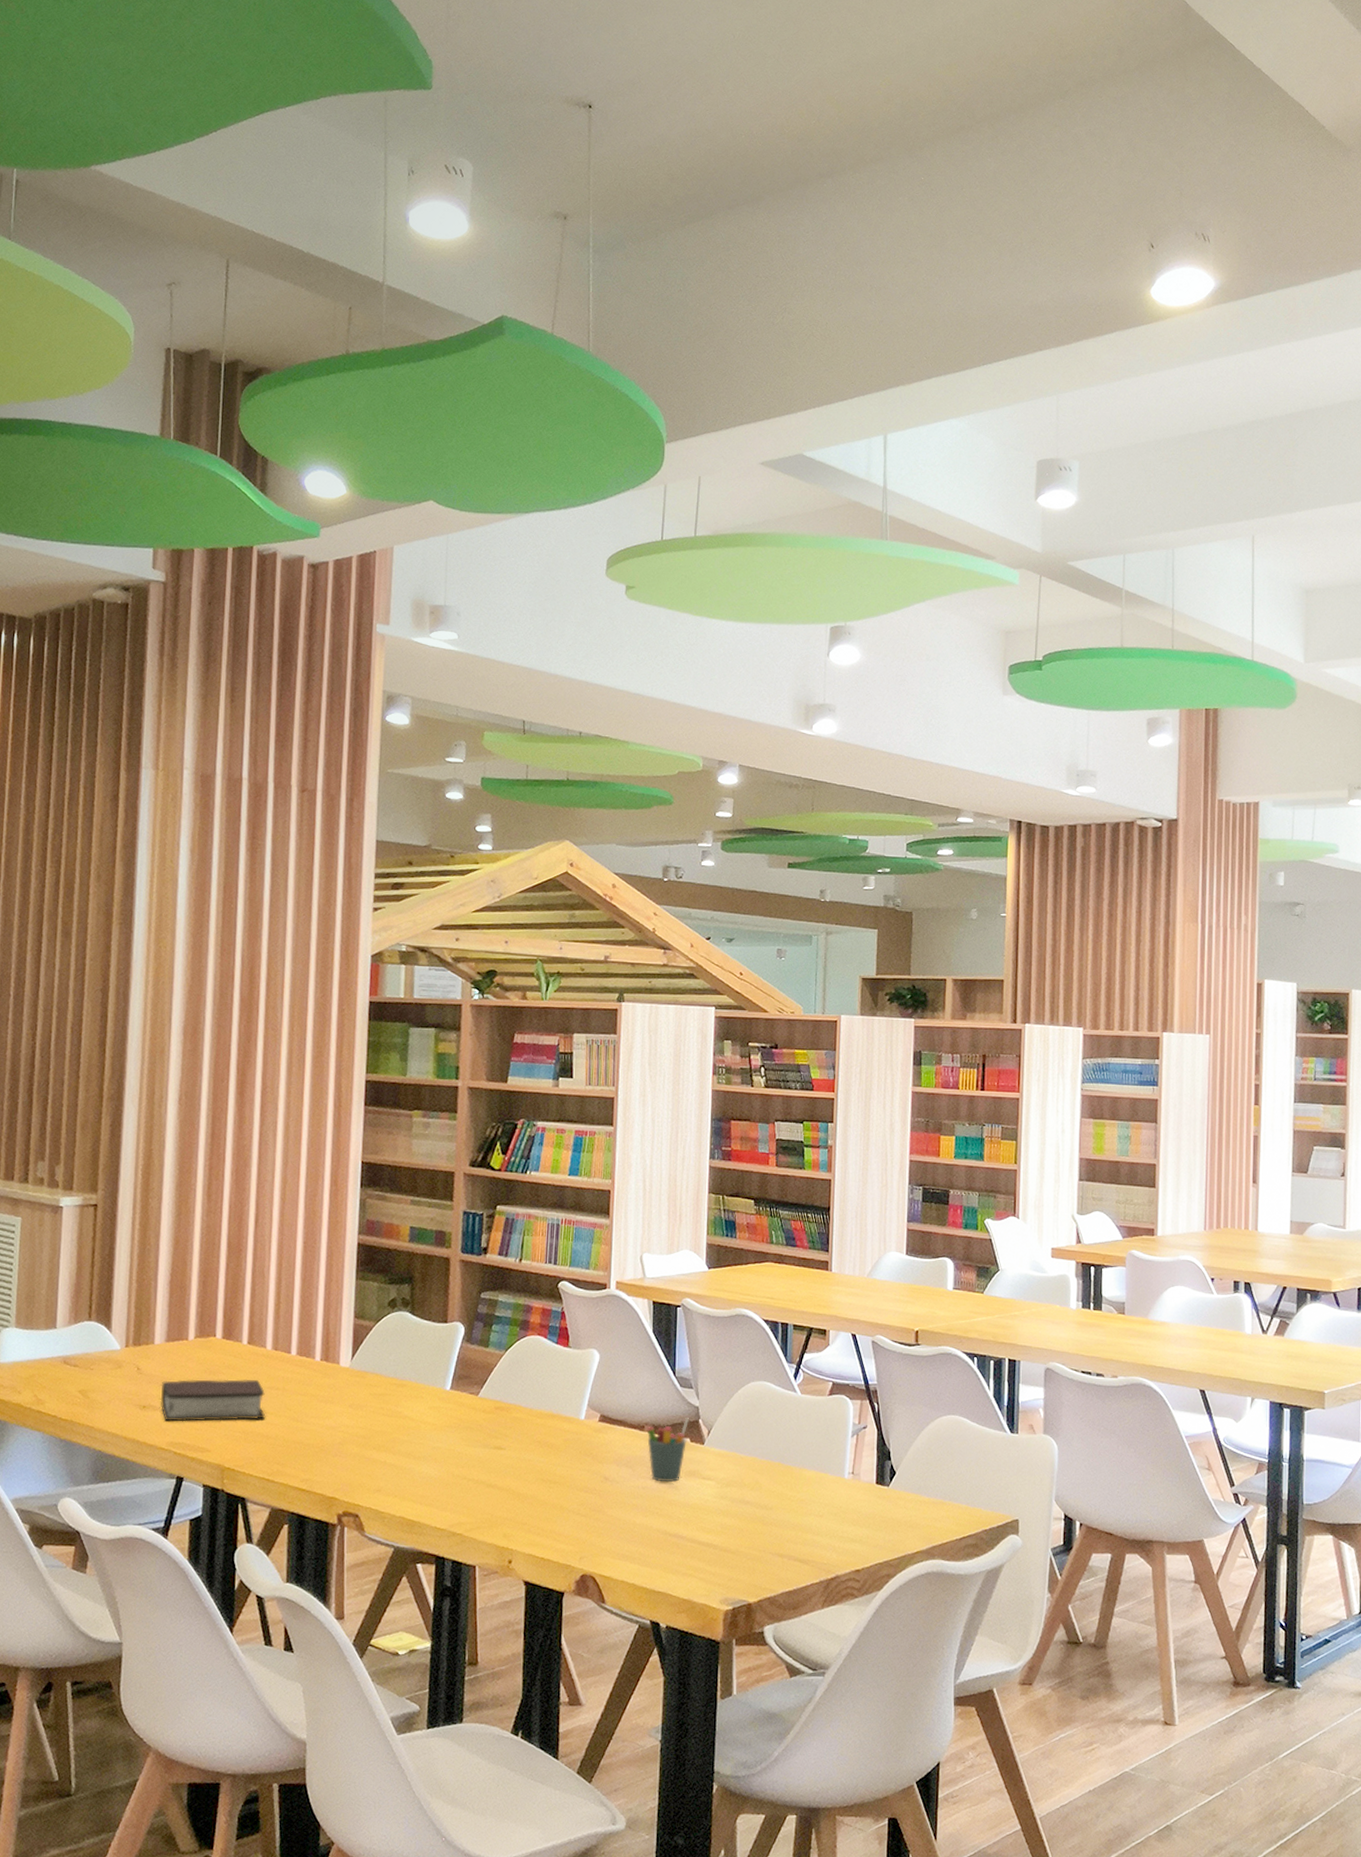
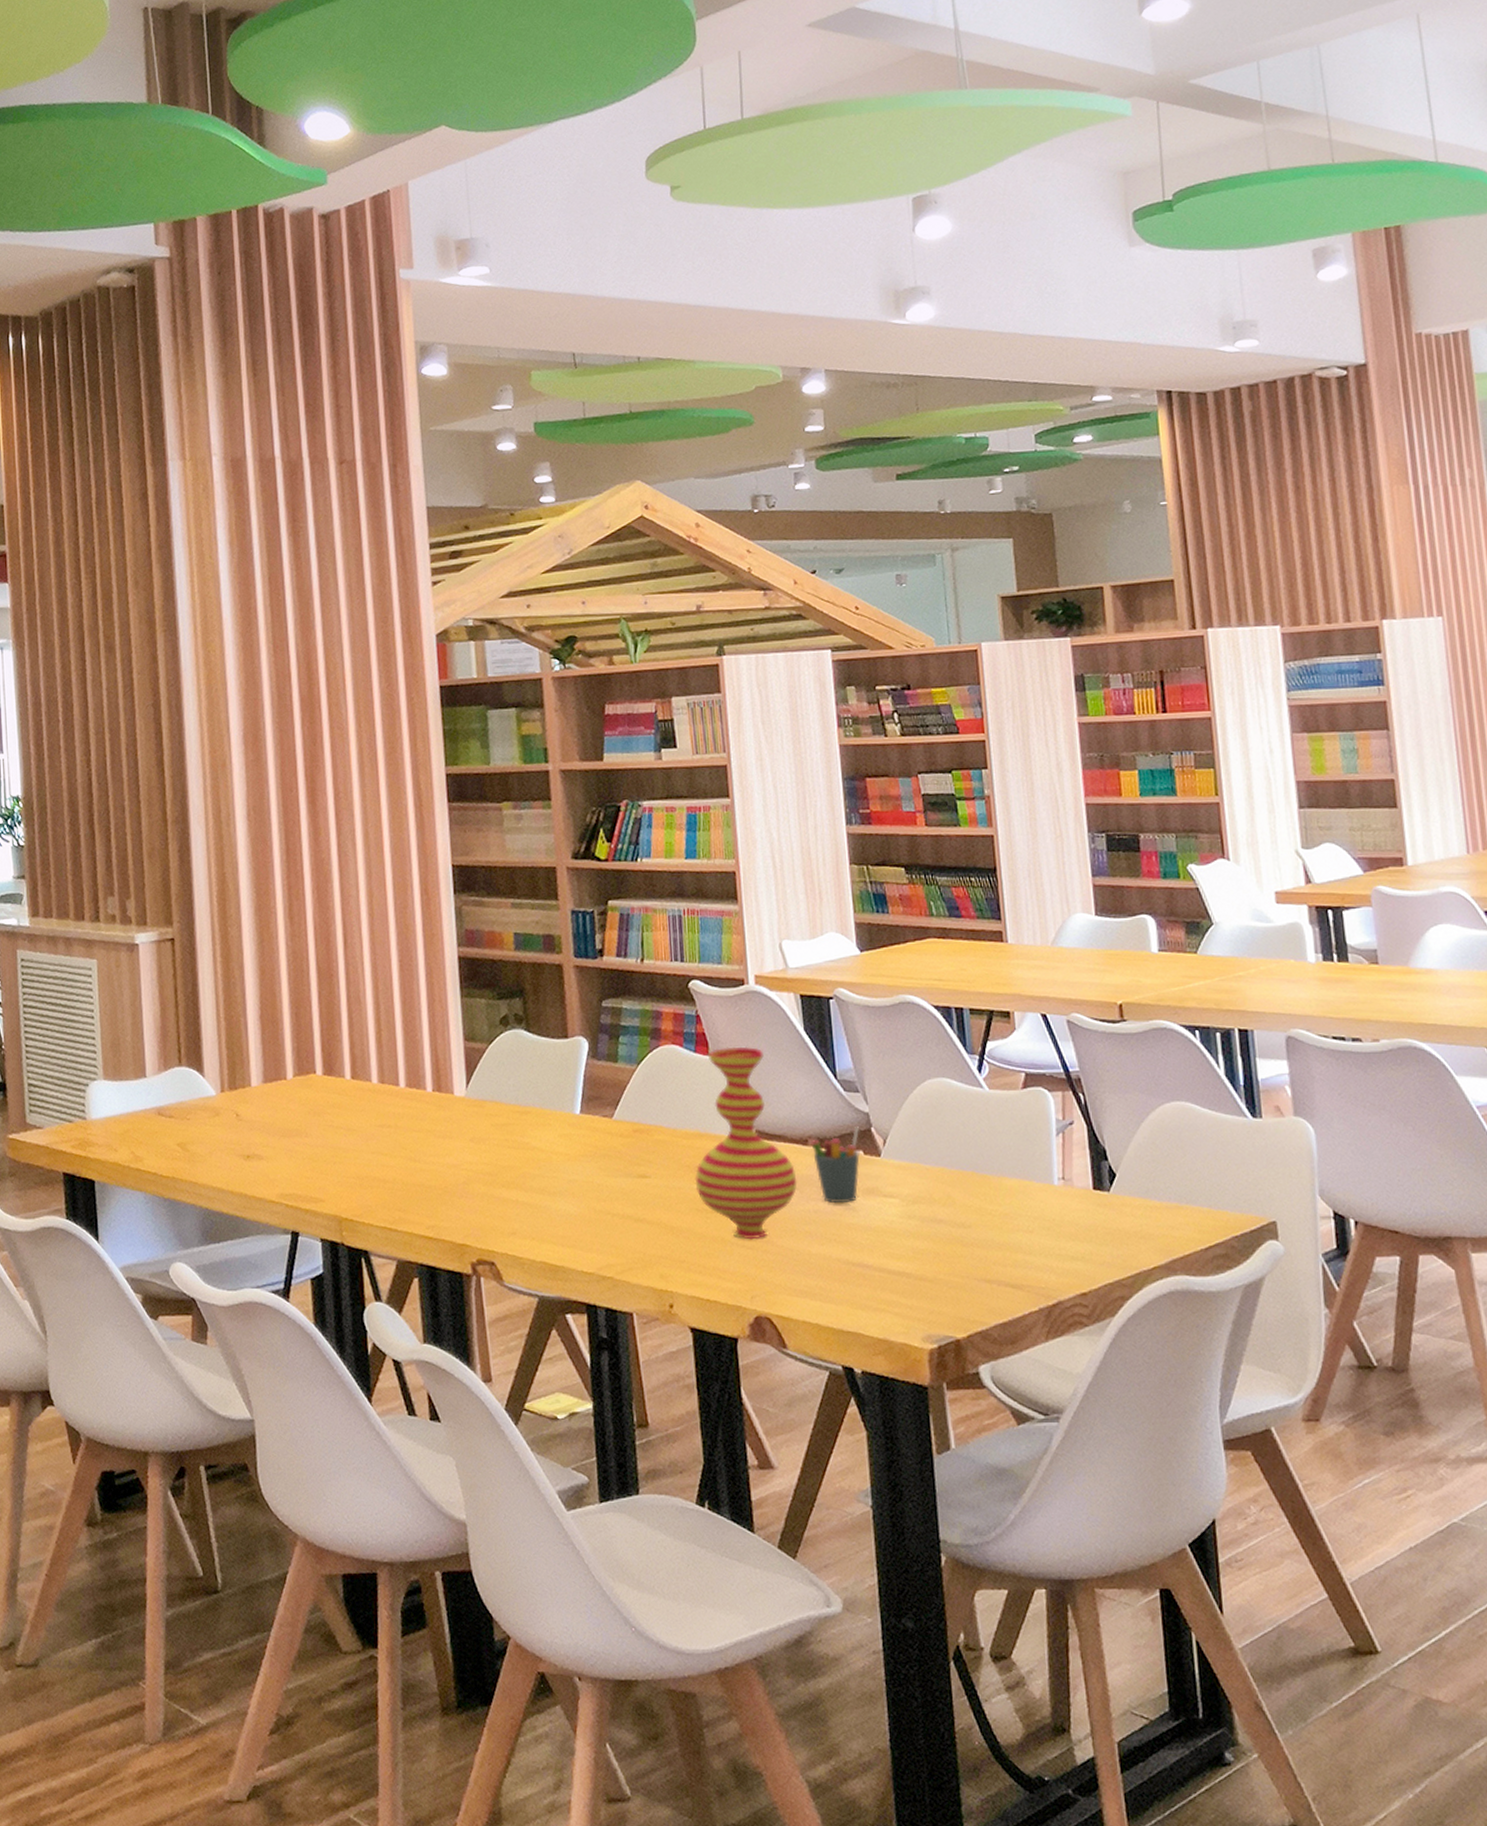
bible: present [160,1379,266,1422] -> none [263,1117,380,1171]
vase: none [543,1341,631,1509] -> present [694,1046,797,1240]

